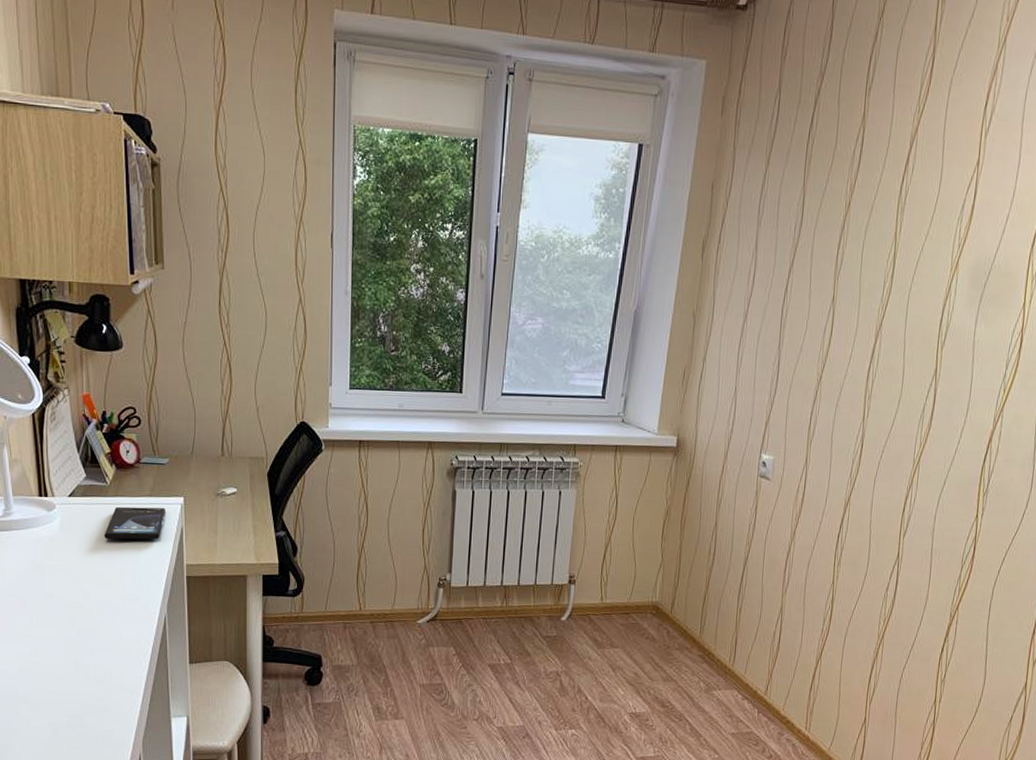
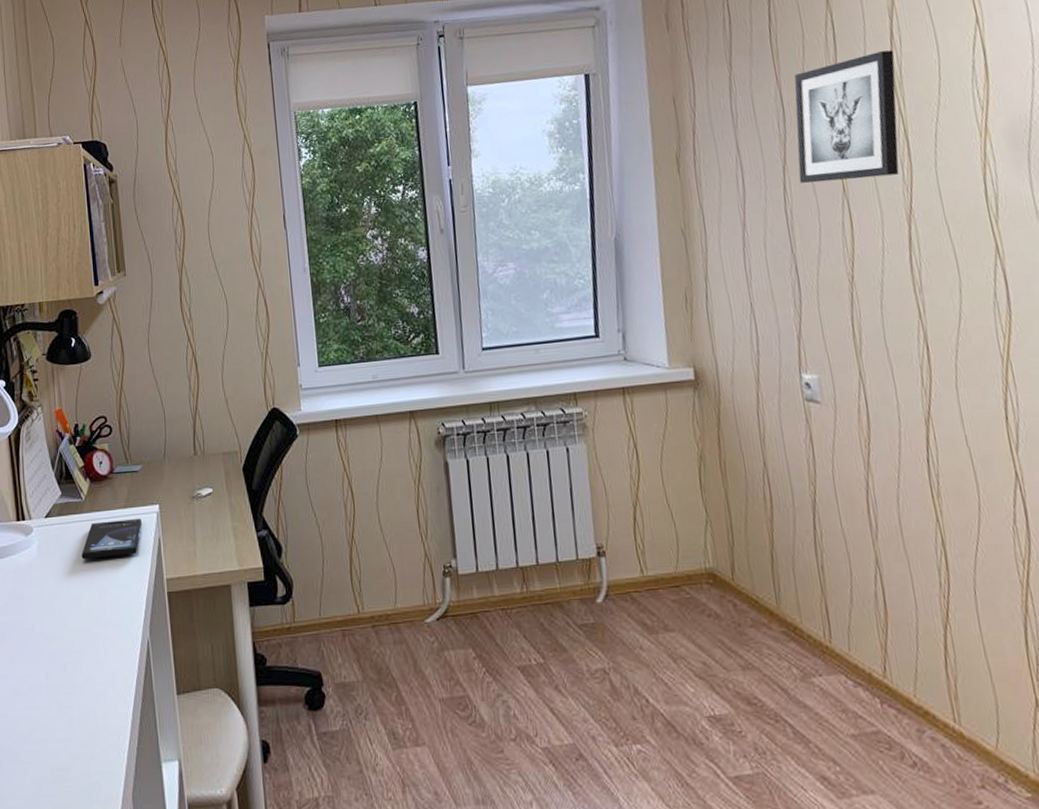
wall art: none [800,175,905,293] -> present [794,50,900,184]

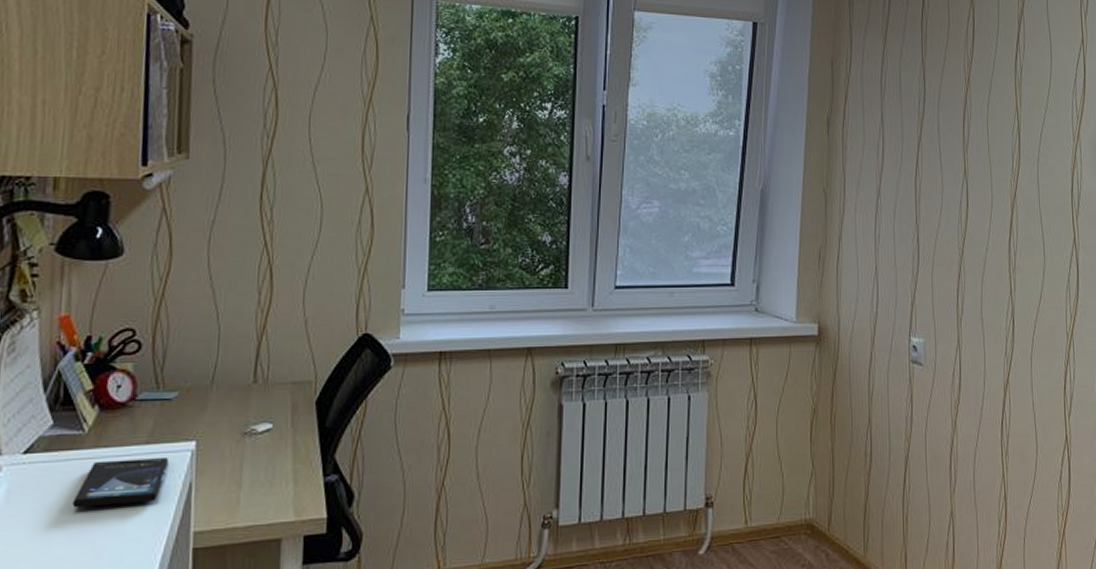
wall art: present [794,50,900,184] -> none [930,52,1018,164]

